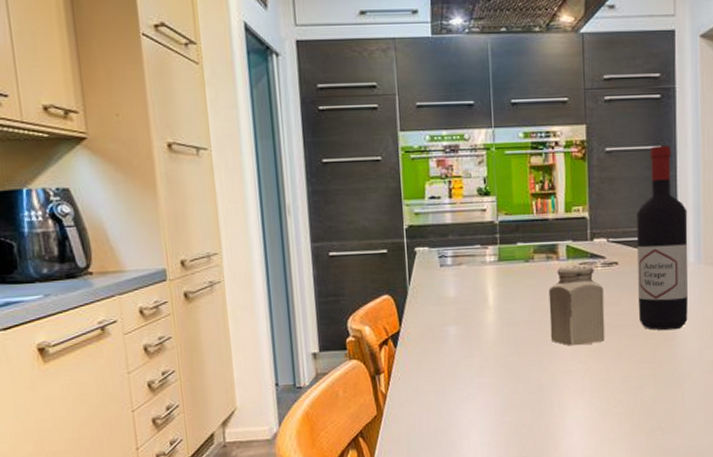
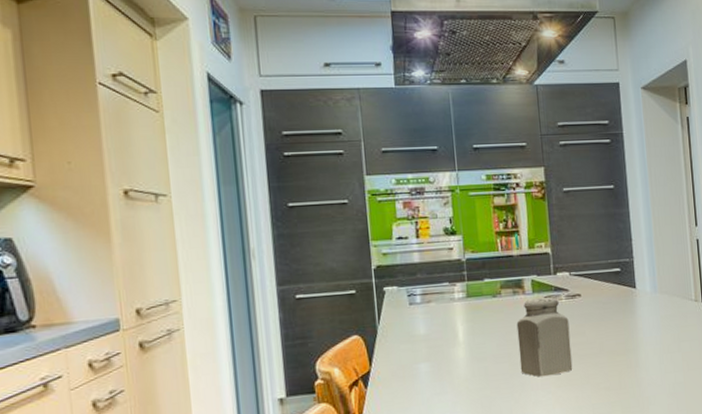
wine bottle: present [636,146,688,331] -> none [595,185,649,358]

